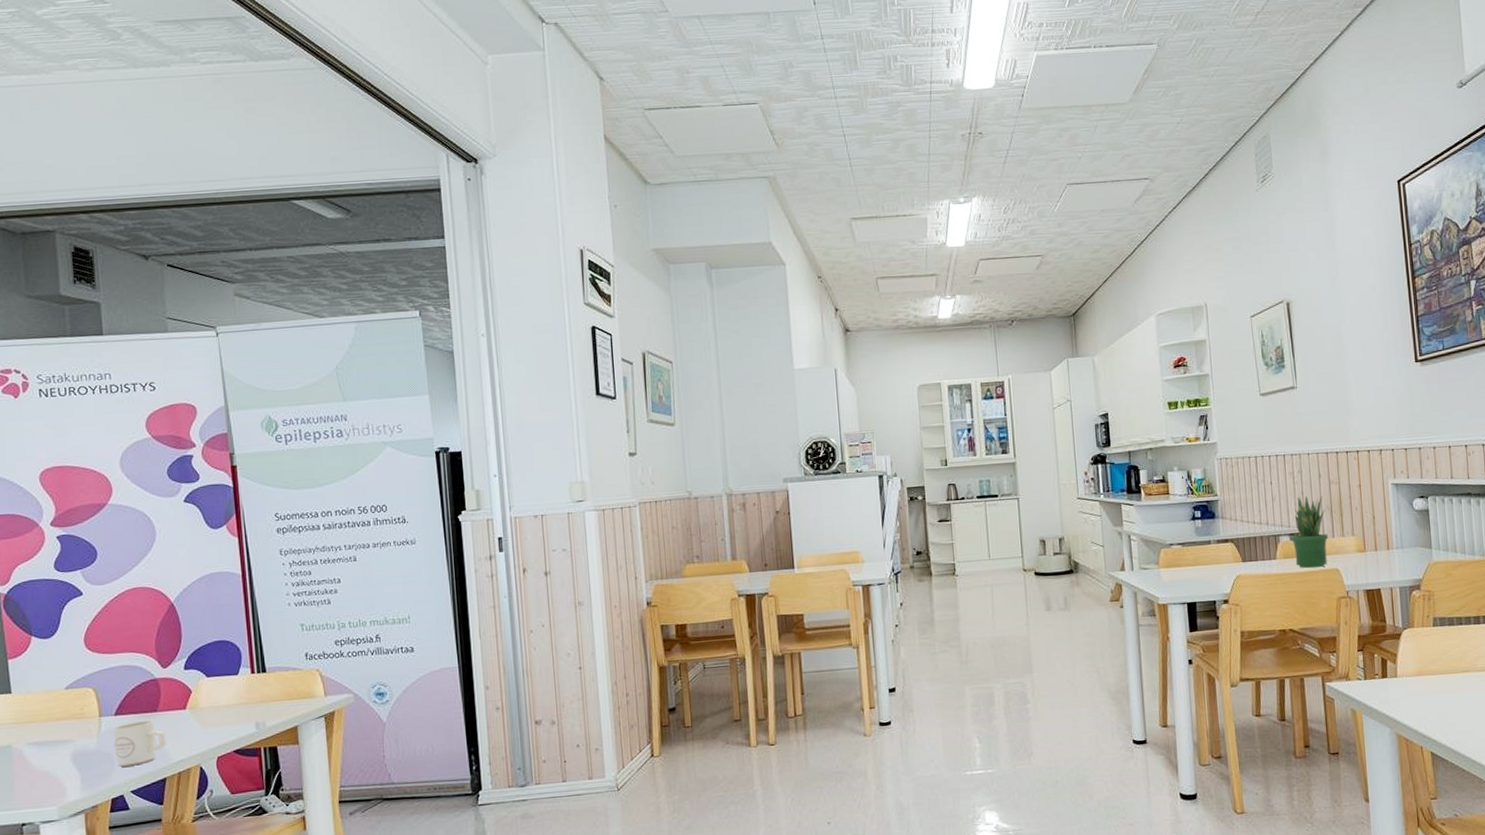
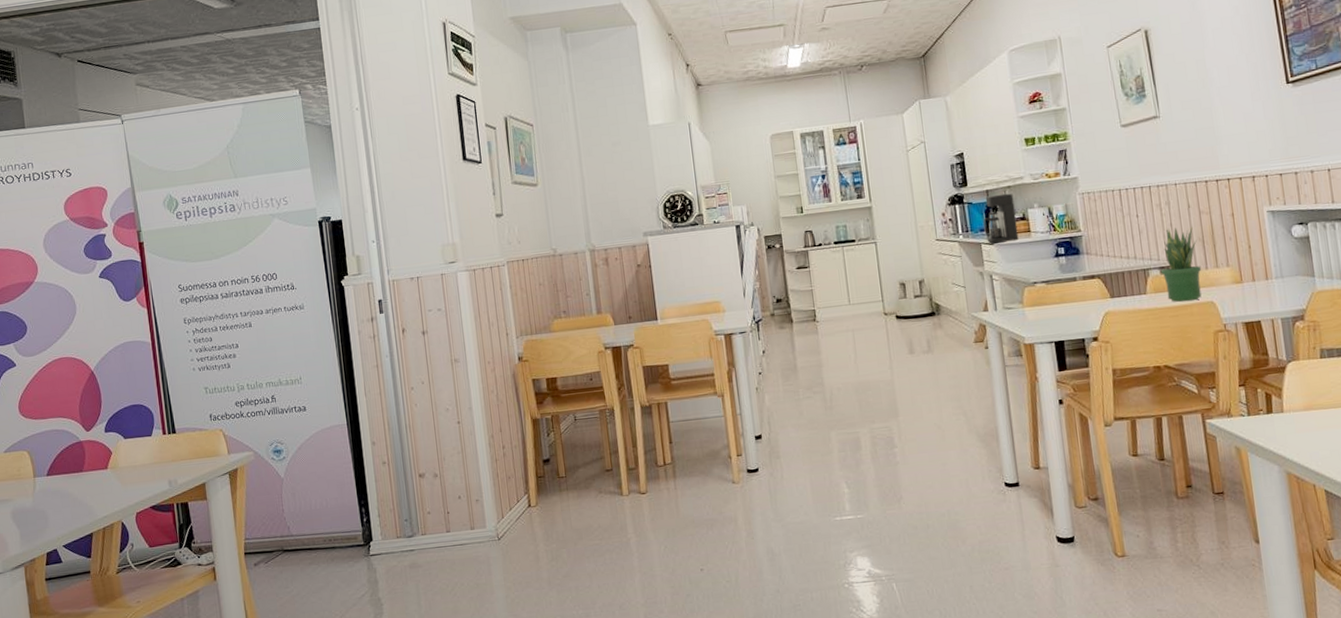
mug: present [113,719,166,767] -> none [46,479,92,523]
coffee maker: none [1124,455,1158,504] -> present [983,193,1019,244]

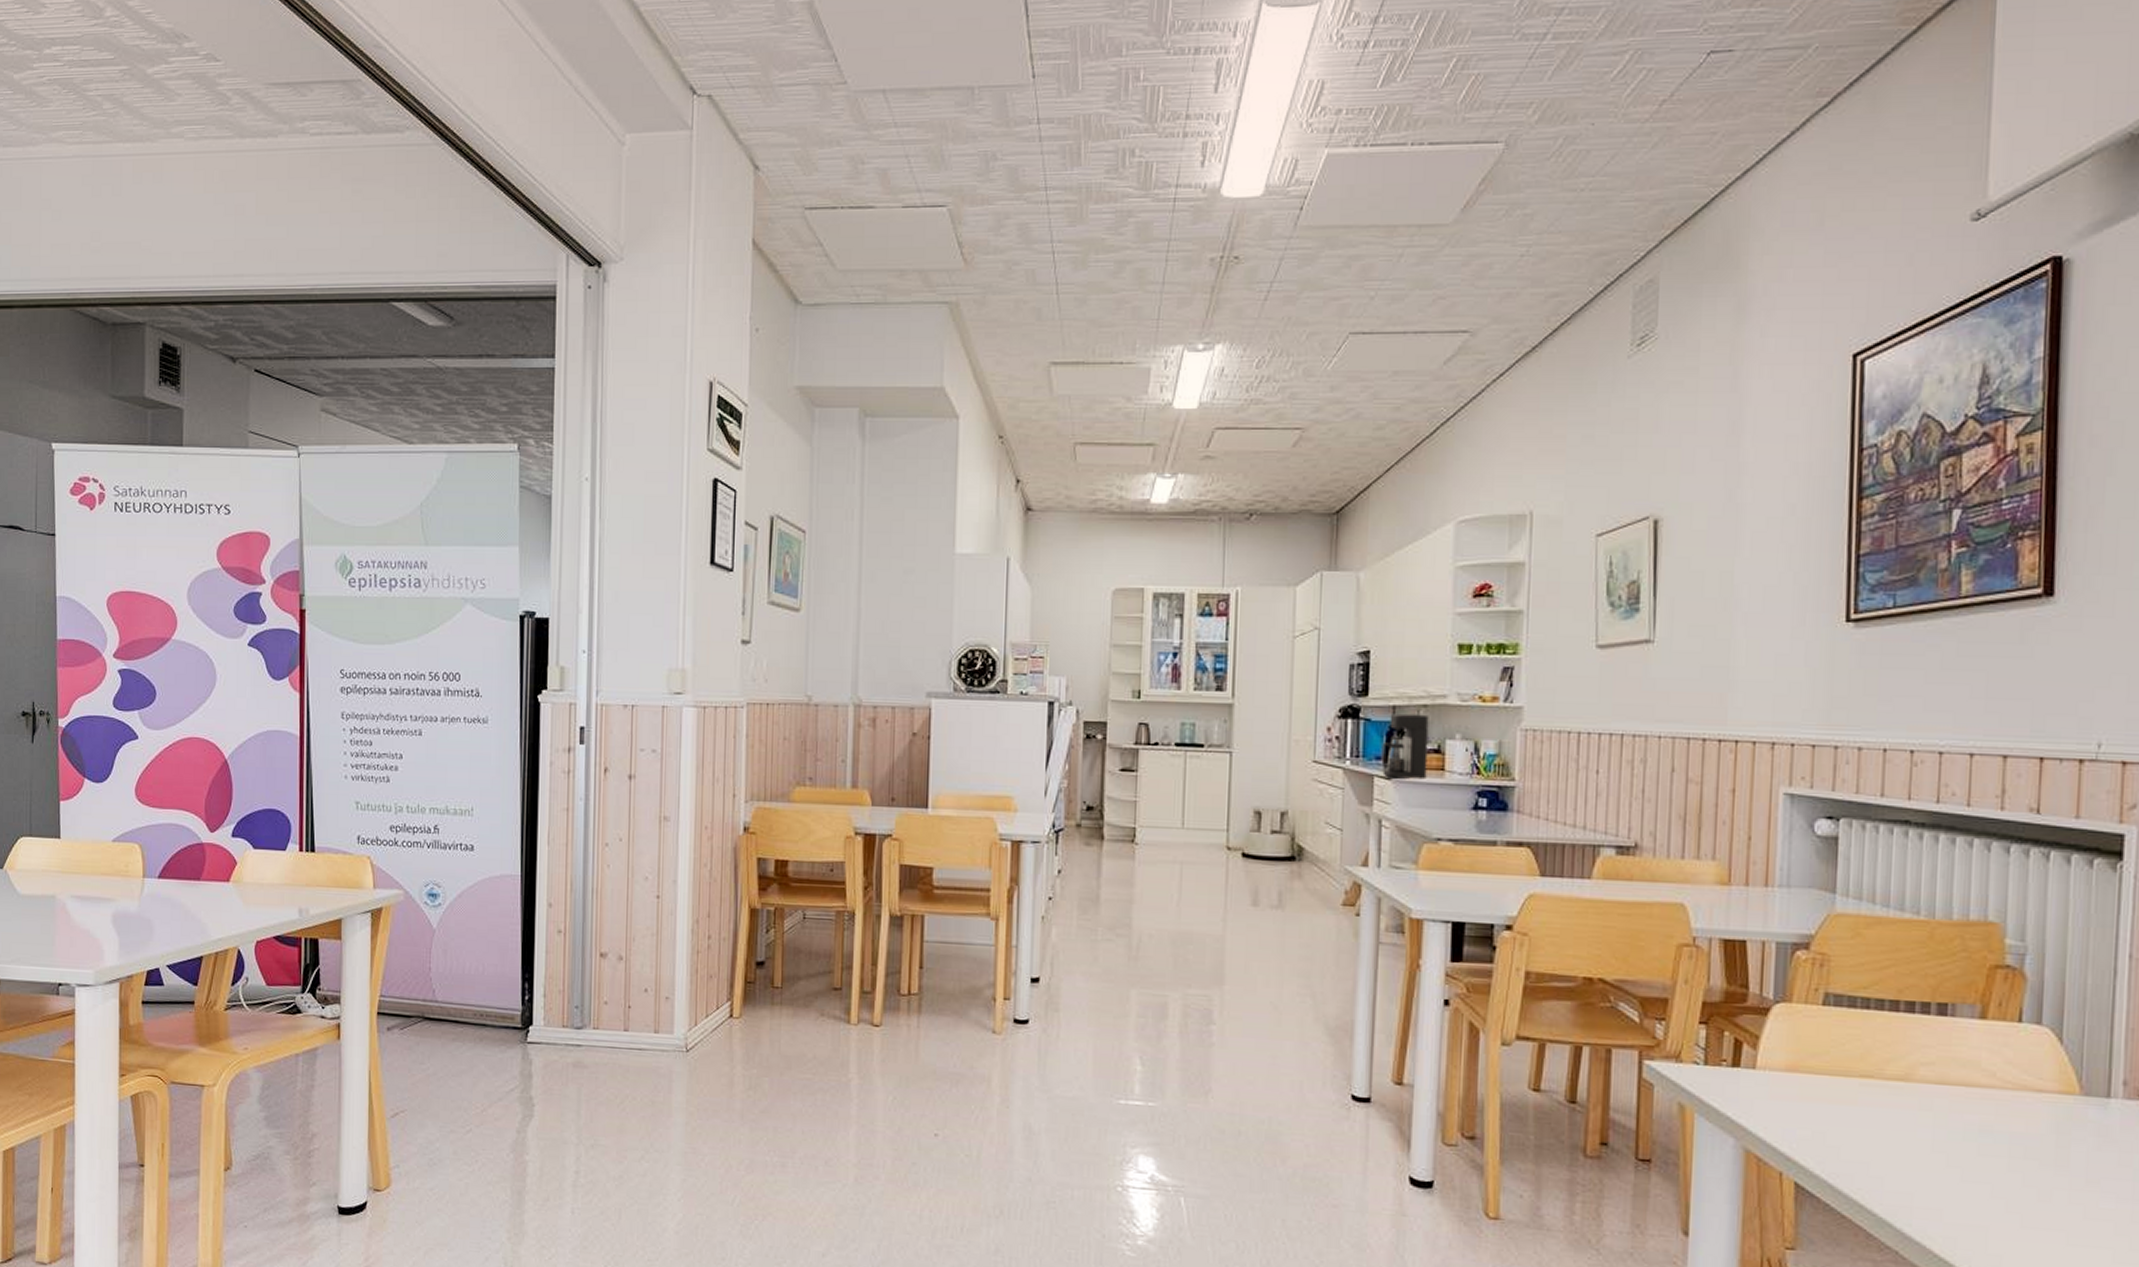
planter: present [1160,226,1202,303] -> none [1616,794,1676,899]

